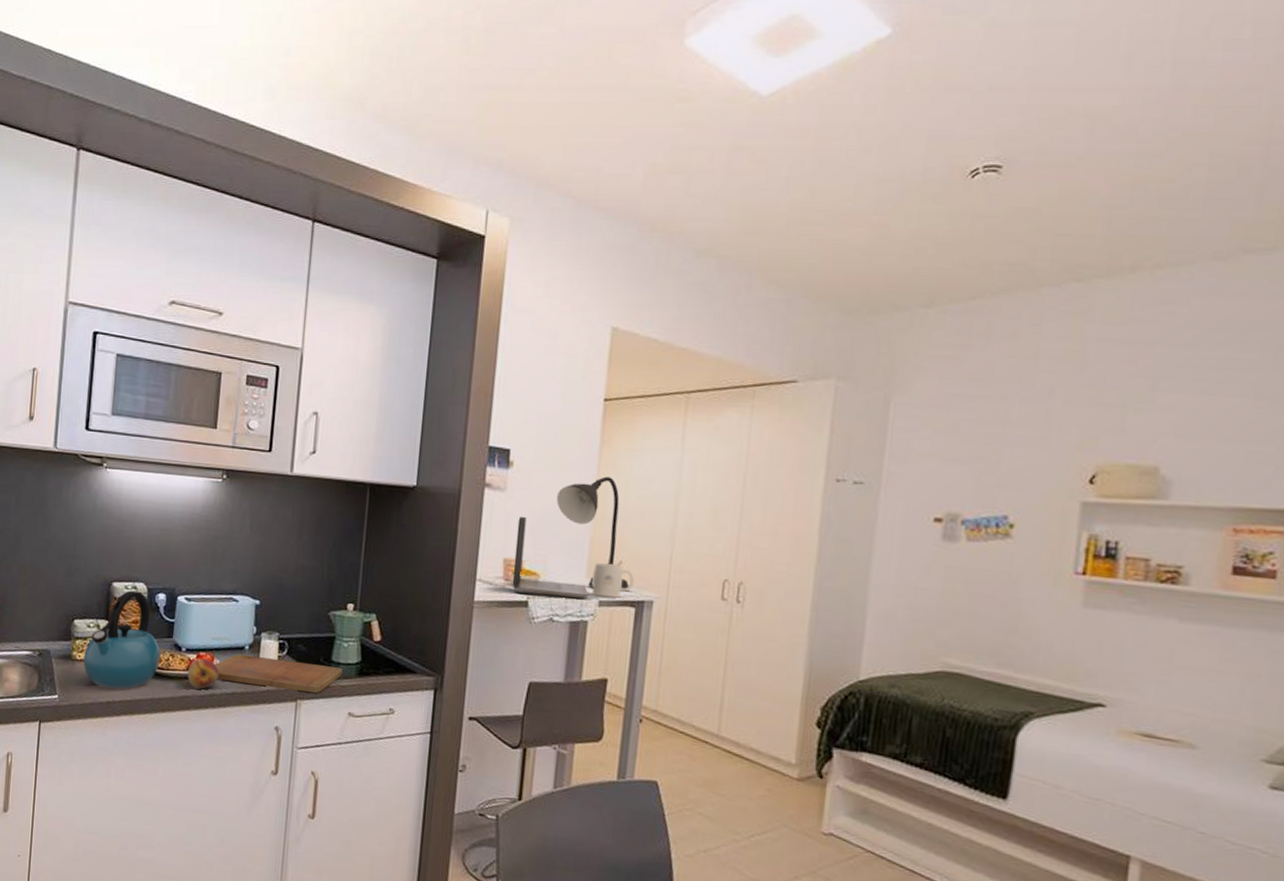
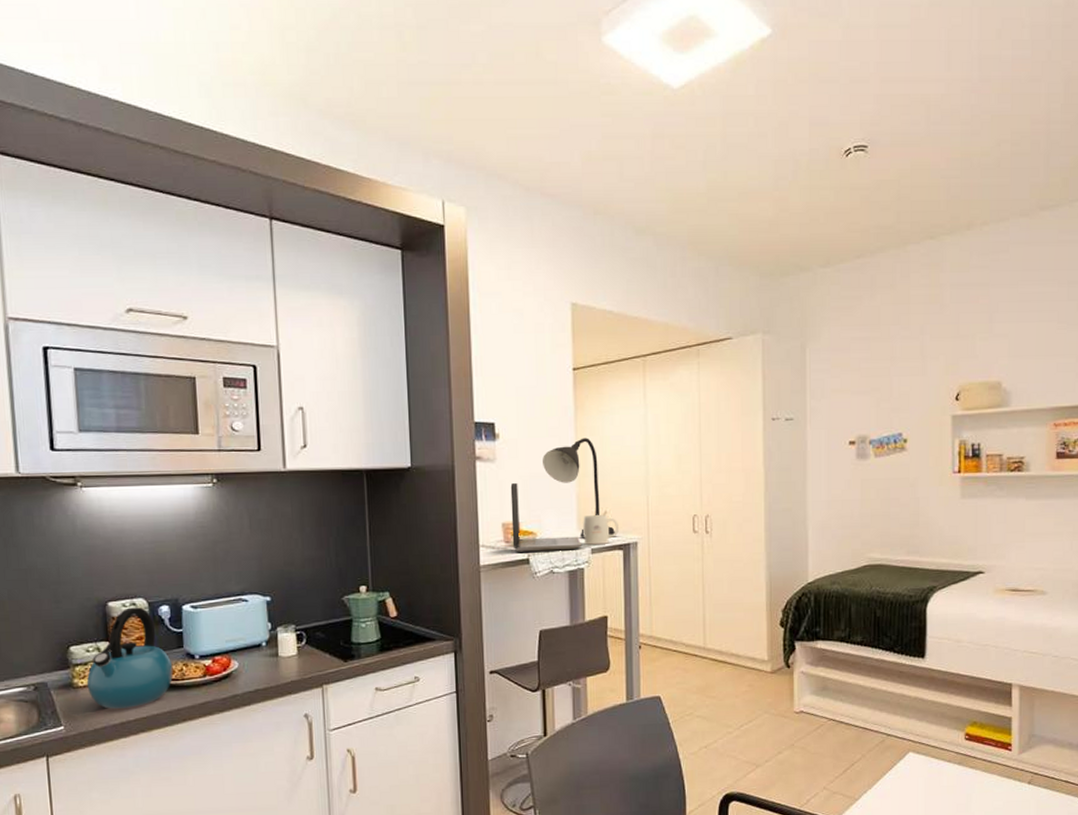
fruit: present [188,658,219,689] -> none [205,662,238,693]
cutting board: present [214,654,343,694] -> none [232,648,364,681]

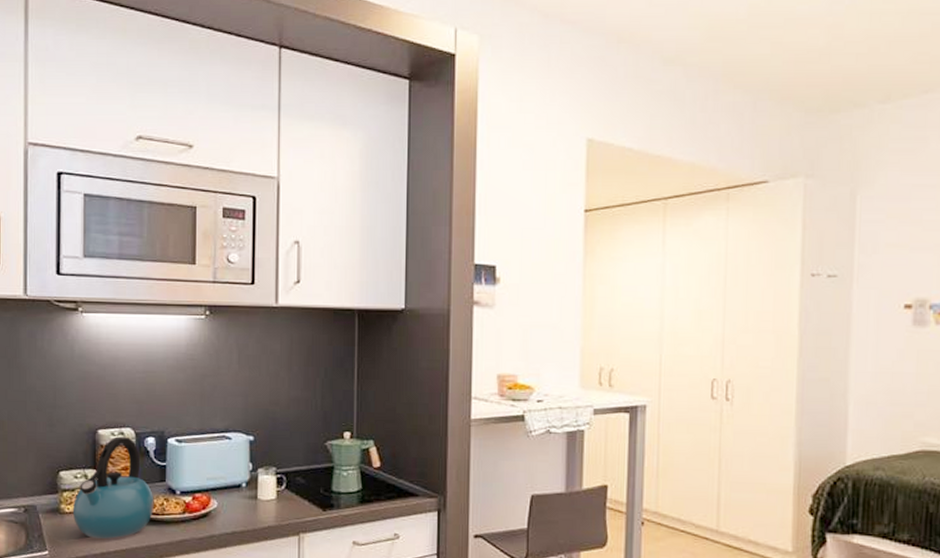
laptop computer: present [510,482,581,553] -> none [507,331,583,410]
desk lamp: present [543,438,615,538] -> none [545,286,621,397]
mug: present [583,515,619,545] -> none [586,372,626,405]

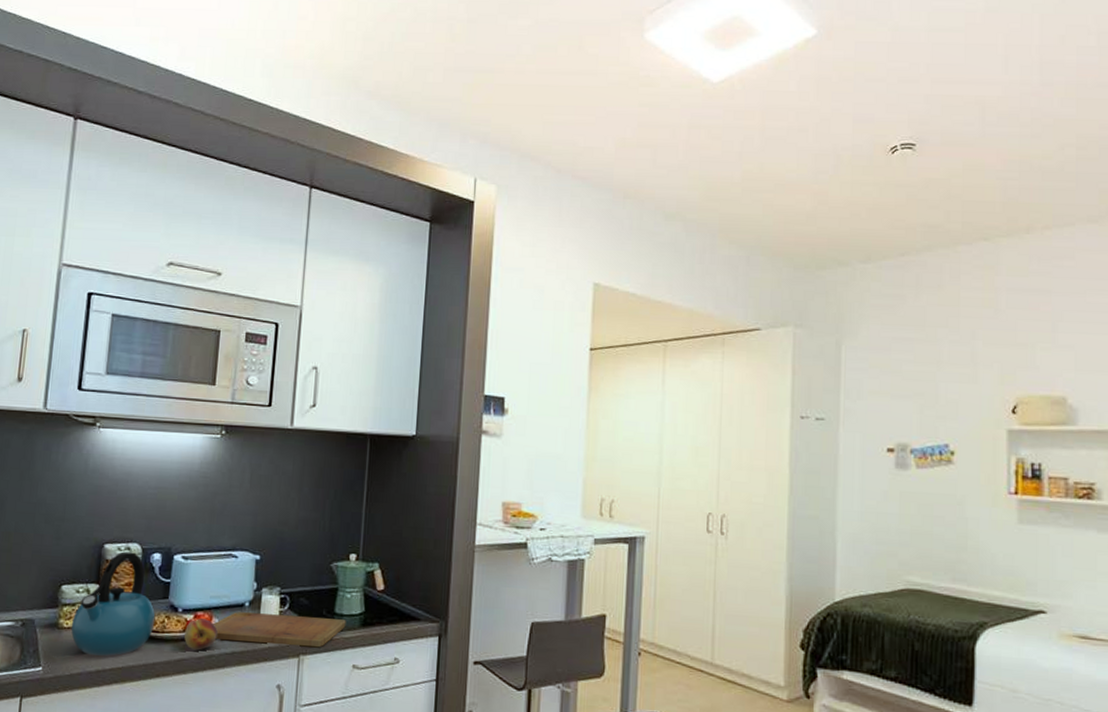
fruit: none [185,500,216,532] -> present [184,618,217,651]
cutting board: none [211,492,344,526] -> present [213,612,346,648]

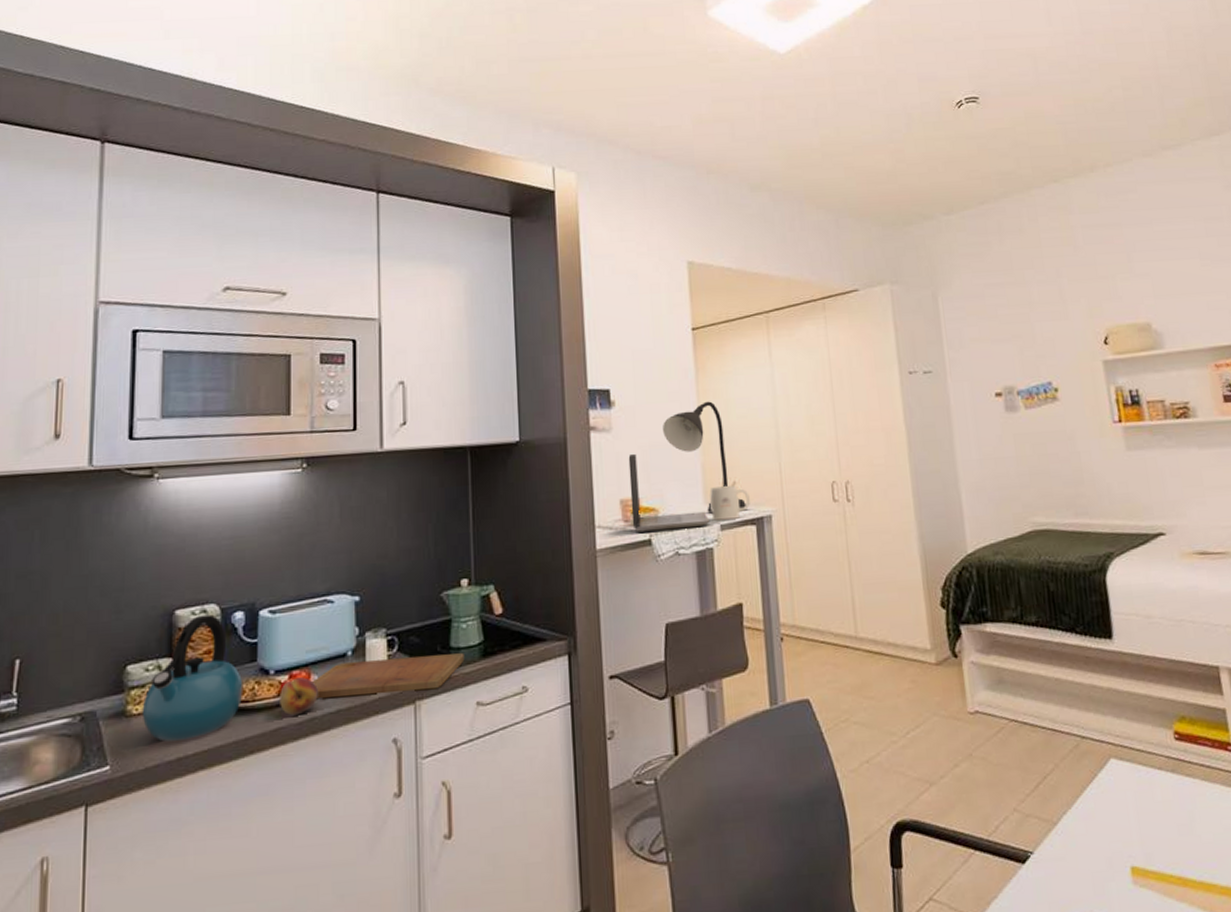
laptop computer: none [511,460,584,539] -> present [628,453,709,534]
desk lamp: none [550,420,621,527] -> present [663,401,746,514]
mug: none [587,502,626,535] -> present [709,486,750,521]

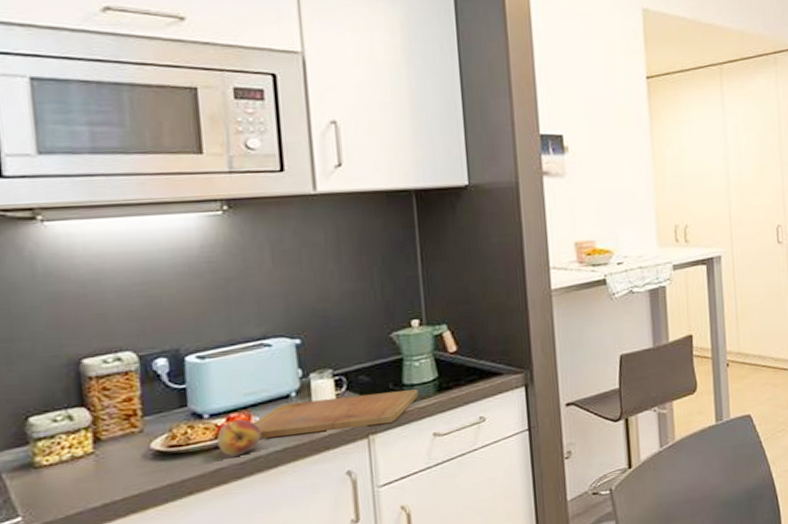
kettle: present [142,614,243,742] -> none [53,362,175,490]
laptop computer: present [628,453,709,534] -> none [582,198,662,274]
desk lamp: present [663,401,746,514] -> none [617,149,697,255]
mug: present [709,486,750,521] -> none [663,229,701,261]

